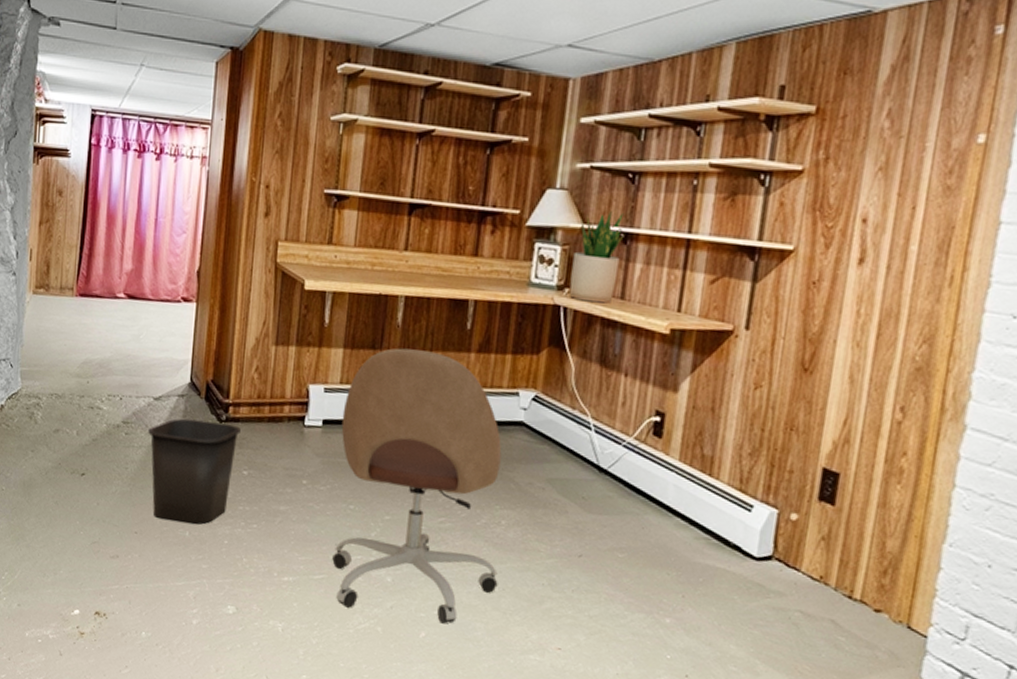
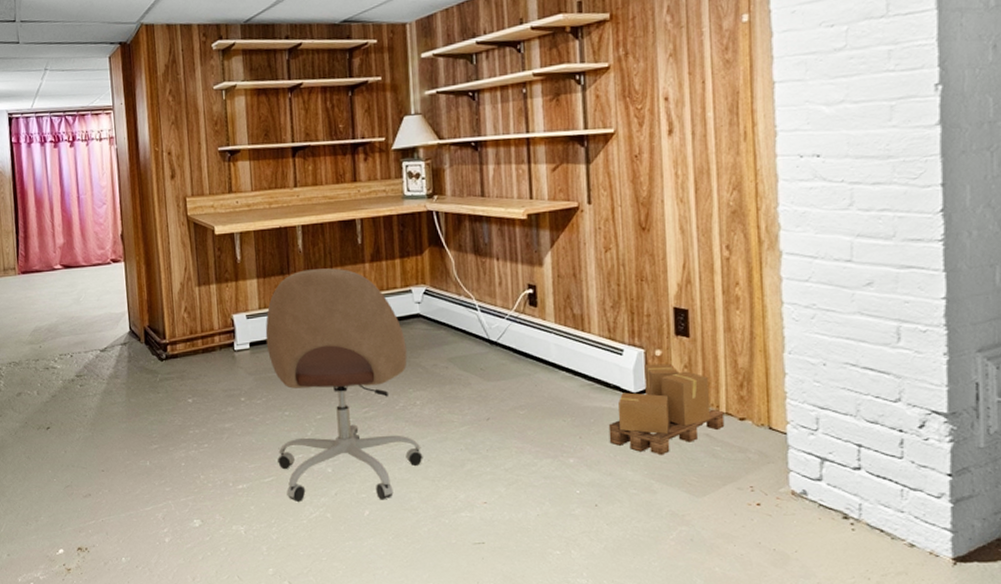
waste bin: present [148,418,241,525] -> none [100,361,180,454]
planter: present [569,211,625,304] -> none [436,125,476,204]
cardboard boxes: none [716,527,858,635] -> present [608,363,725,456]

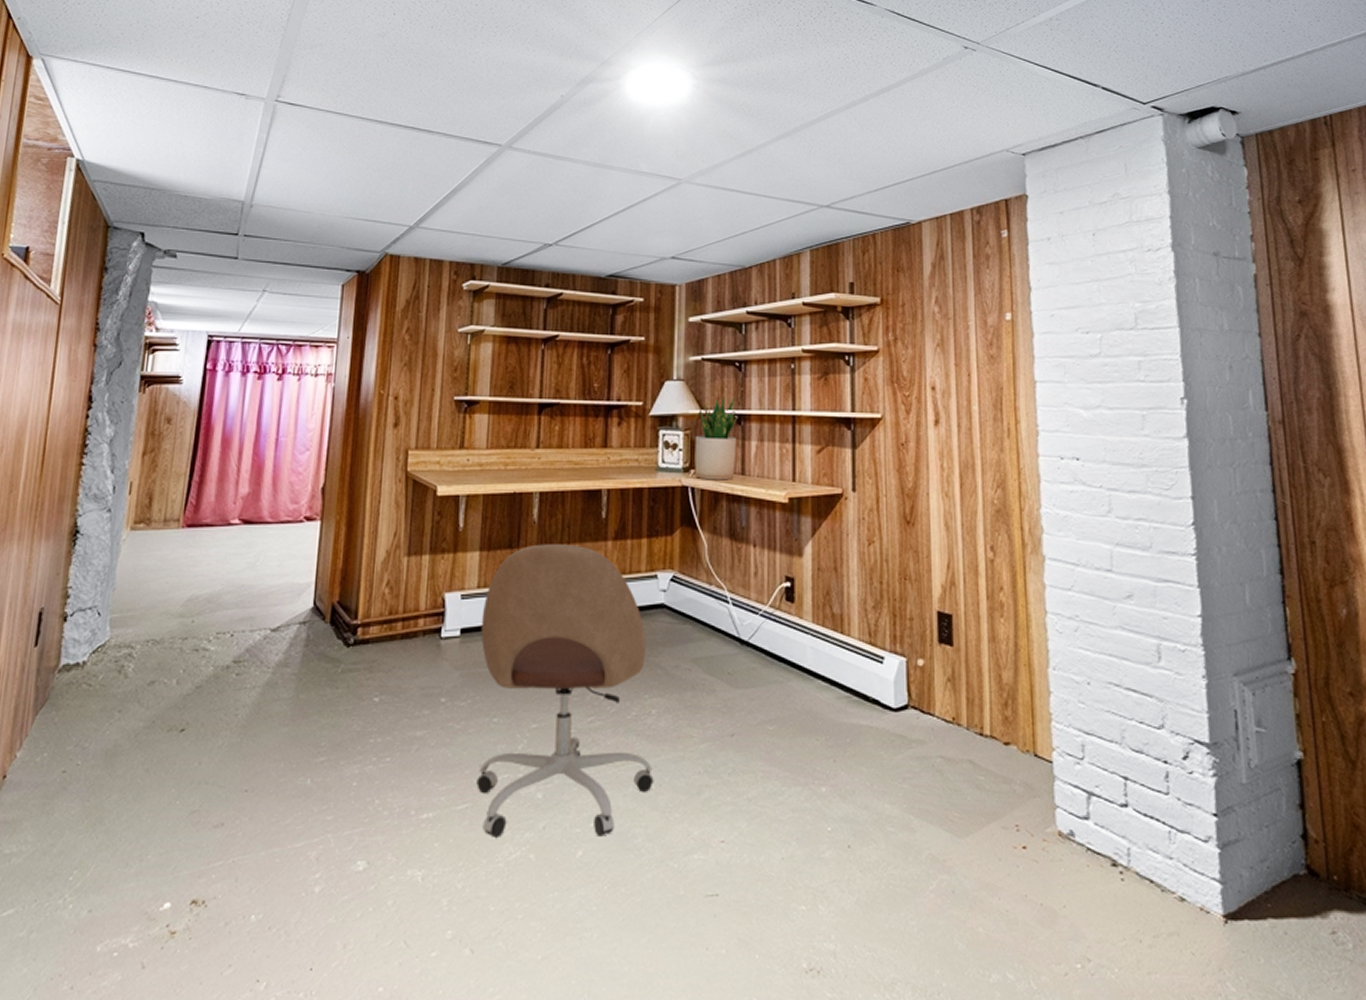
planter: none [436,125,476,204] -> present [694,396,738,480]
cardboard boxes: present [608,363,725,456] -> none [866,675,989,785]

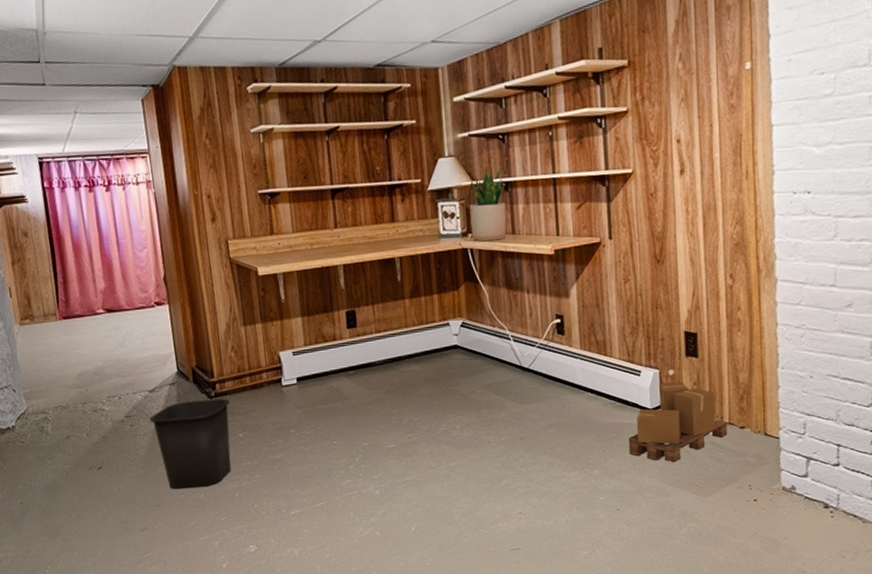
waste bin: none [263,648,371,768] -> present [149,398,231,489]
office chair: present [476,544,654,837] -> none [311,304,464,523]
cardboard boxes: none [866,675,989,785] -> present [628,381,728,463]

